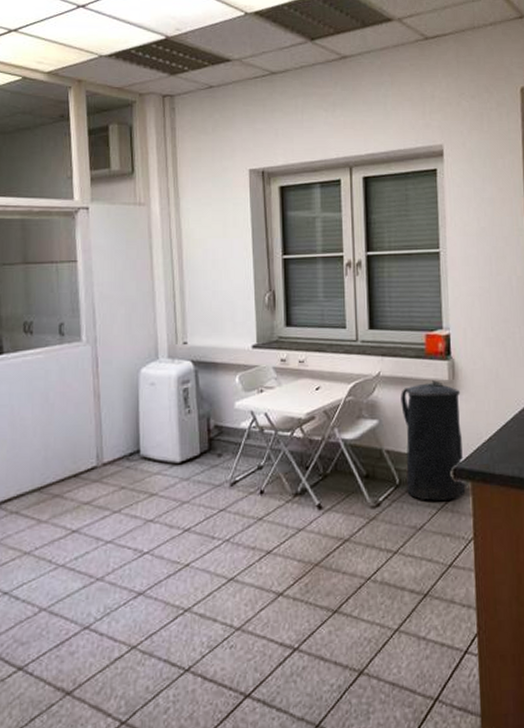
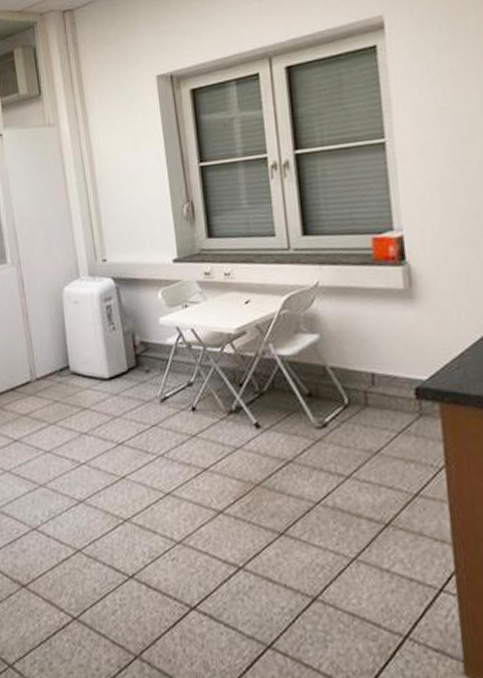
trash can: present [401,380,466,501] -> none [345,289,433,423]

